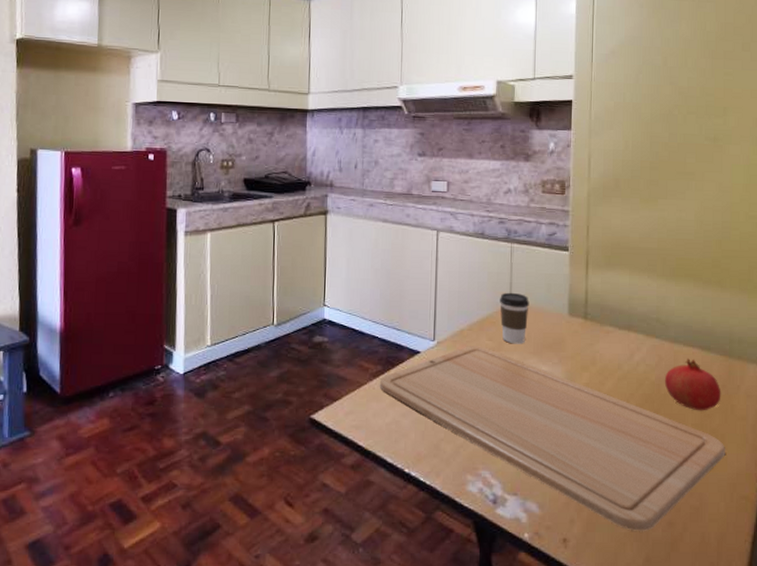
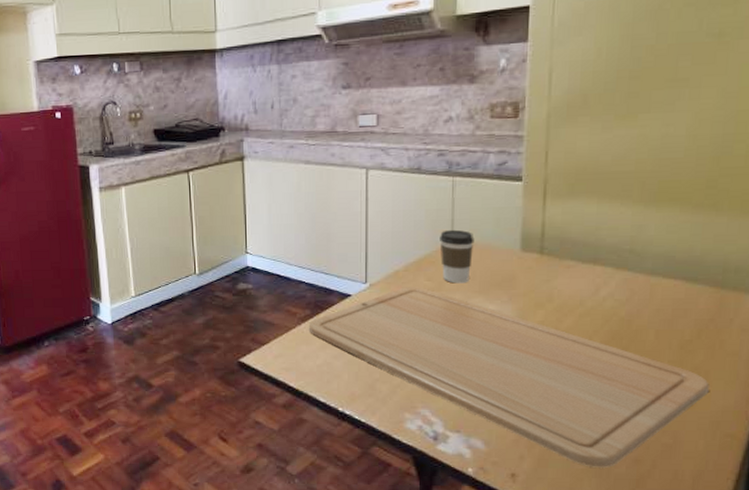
fruit: present [664,357,721,411] -> none [636,290,709,347]

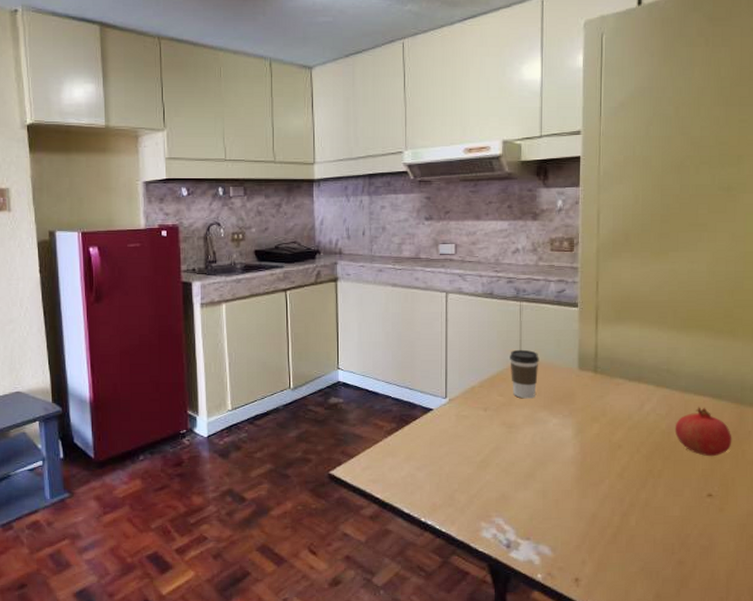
chopping board: present [308,287,709,468] -> none [394,402,736,570]
fruit: none [636,290,709,347] -> present [674,406,732,457]

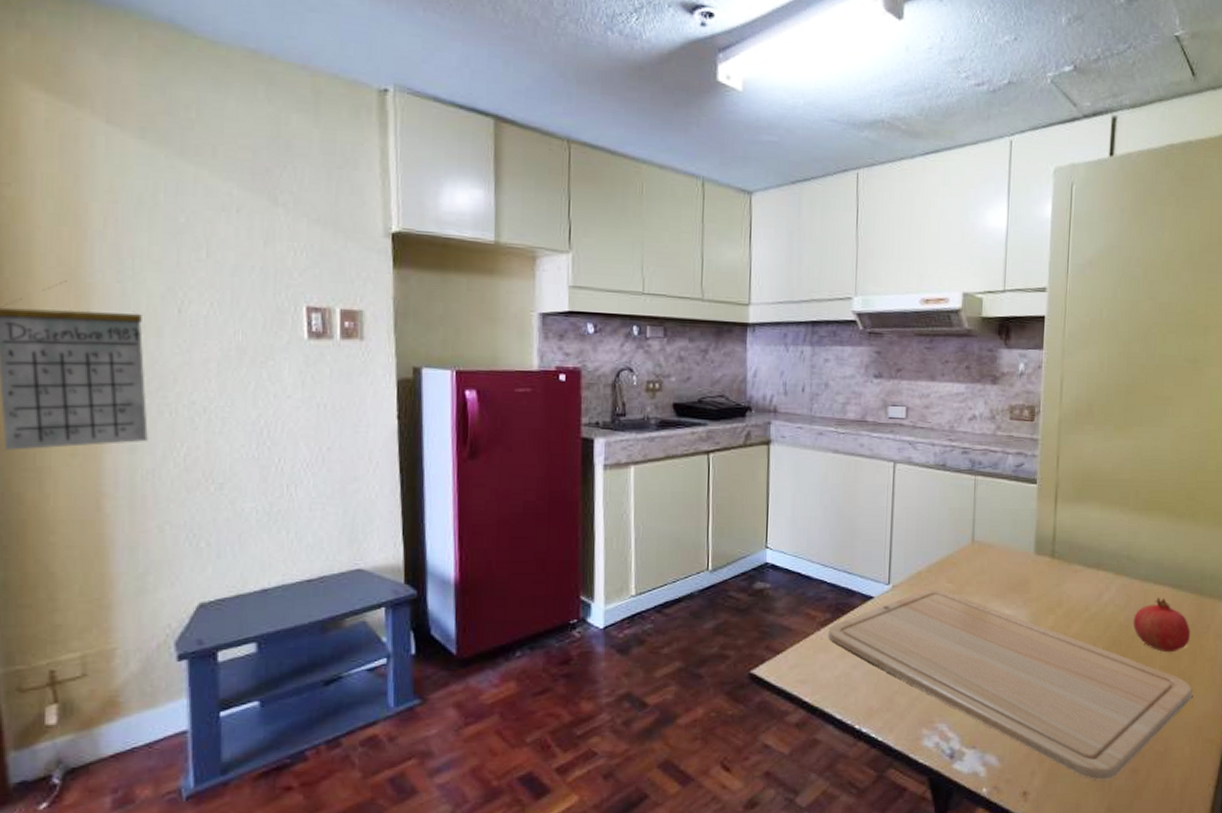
chopping board: none [394,402,736,570] -> present [827,589,1193,780]
coffee cup: present [510,349,539,399] -> none [961,529,994,586]

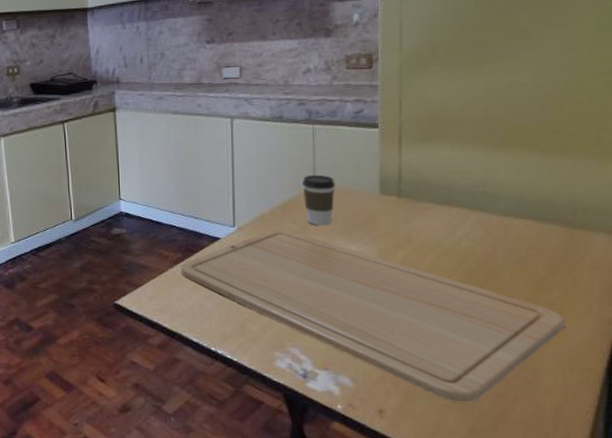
coffee cup: none [961,529,994,586] -> present [302,174,336,226]
fruit: present [1133,596,1191,653] -> none [492,230,561,285]

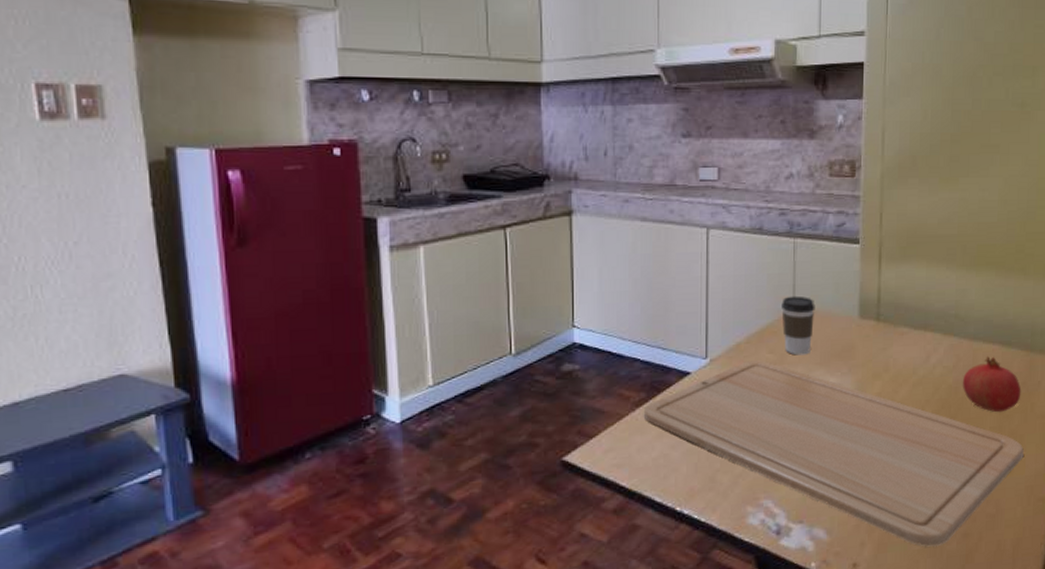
fruit: none [492,230,561,285] -> present [962,355,1022,413]

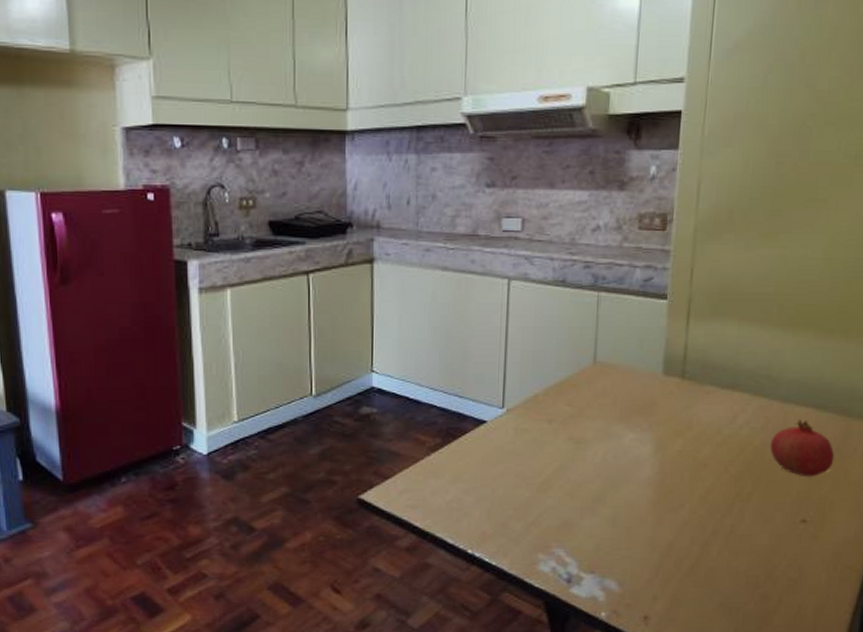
chopping board: present [643,360,1024,547] -> none [438,413,833,606]
coffee cup: present [781,295,815,355] -> none [582,350,618,409]

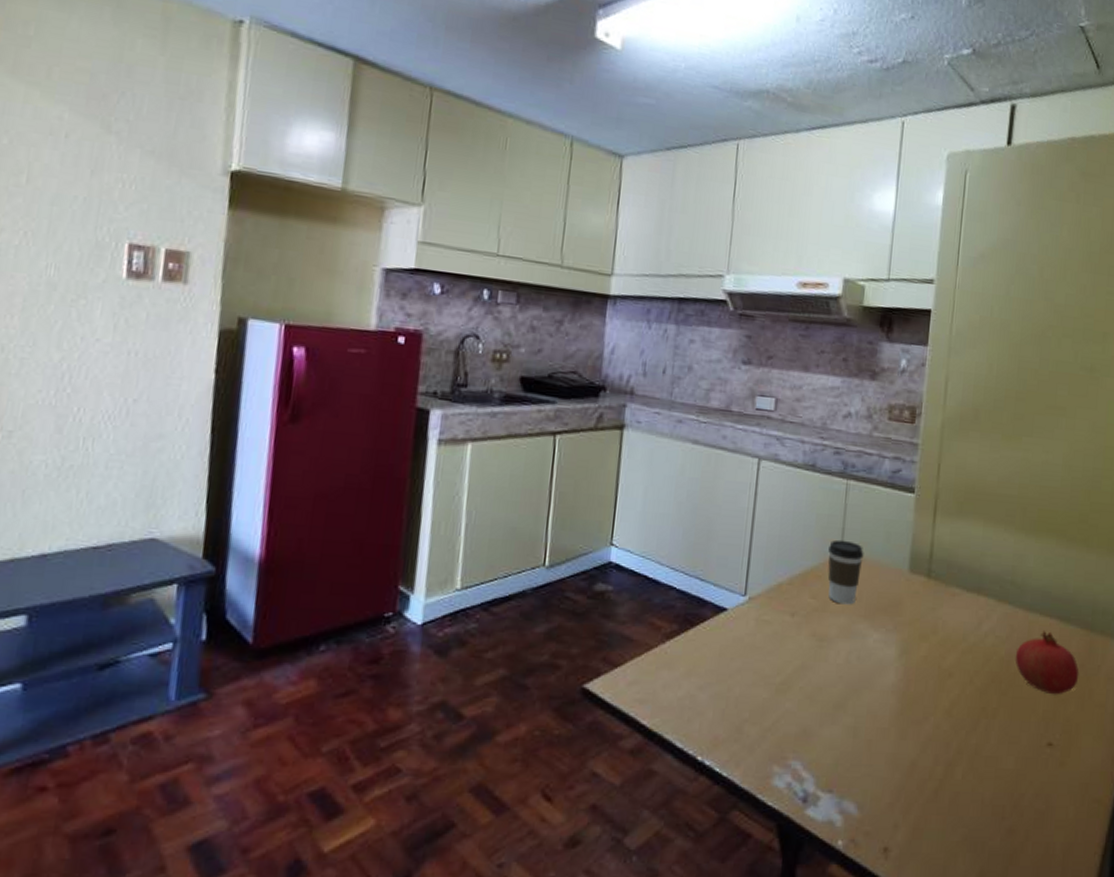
coffee cup: none [582,350,618,409] -> present [827,539,864,605]

